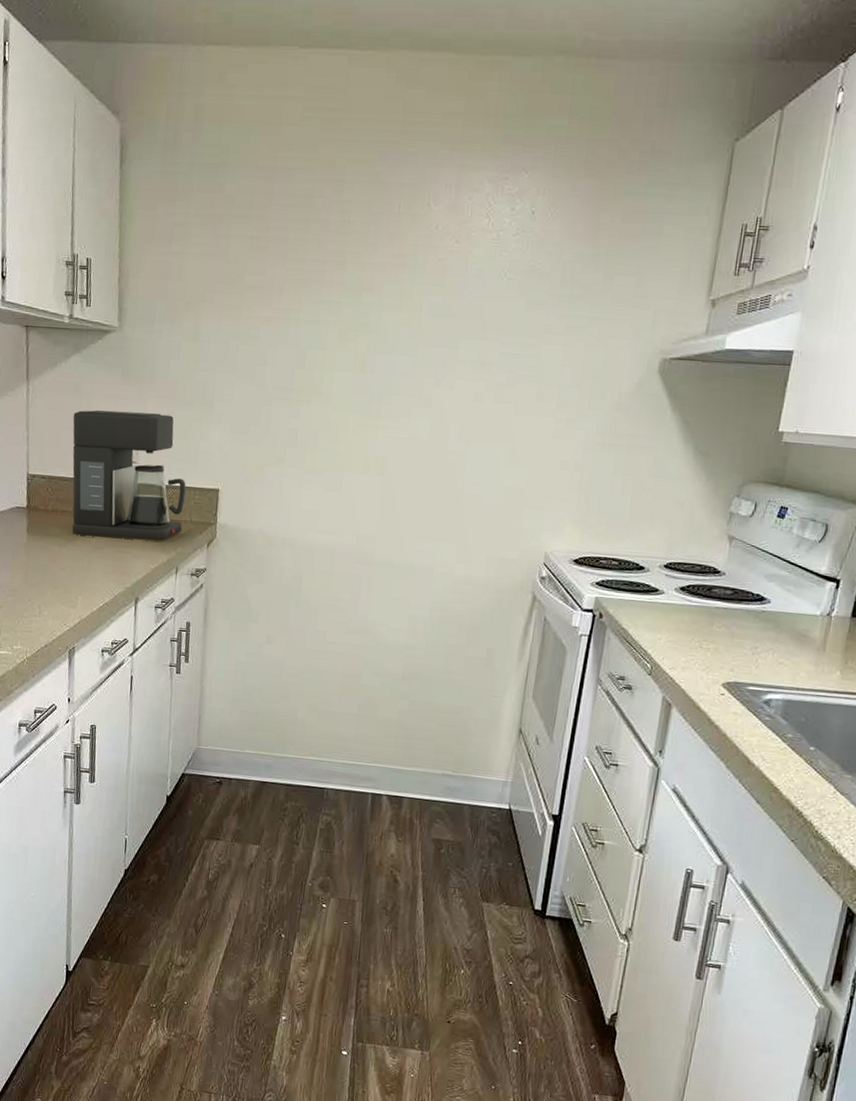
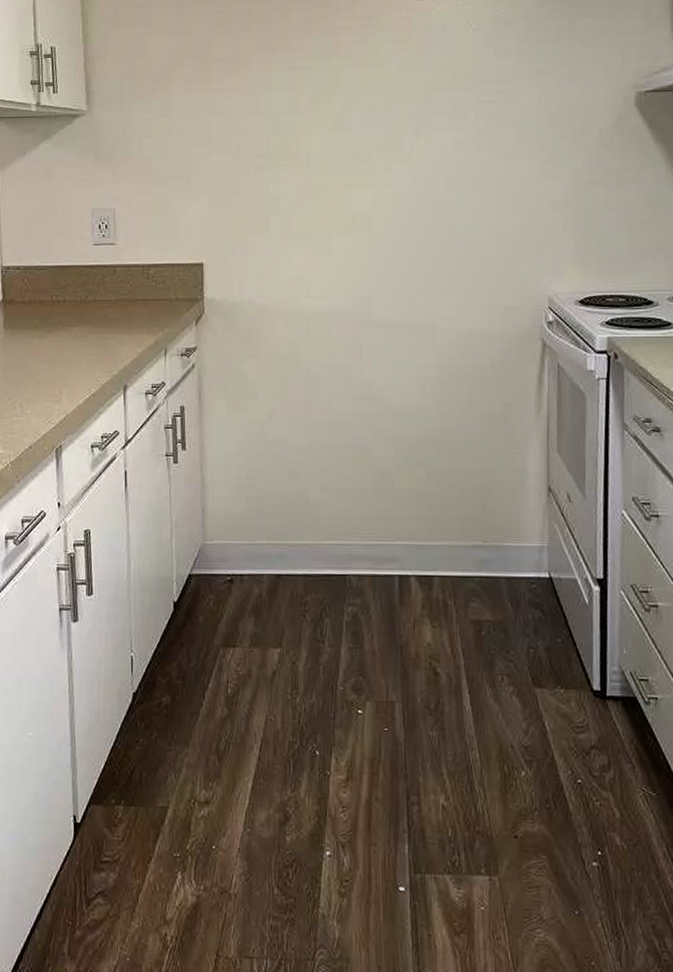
coffee maker: present [72,410,186,541] -> none [46,192,169,325]

